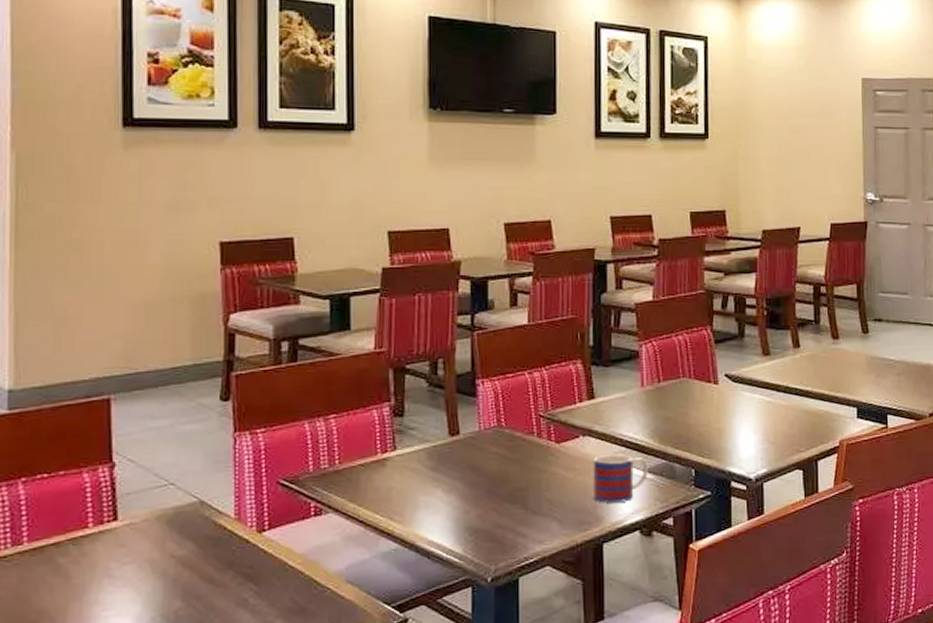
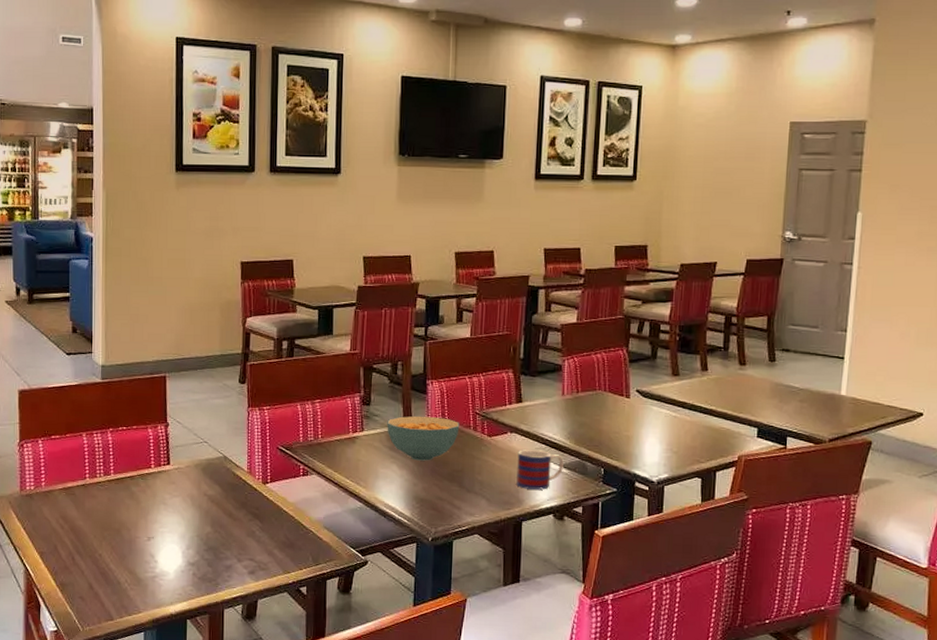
cereal bowl: none [427,424,520,481] -> present [387,416,460,461]

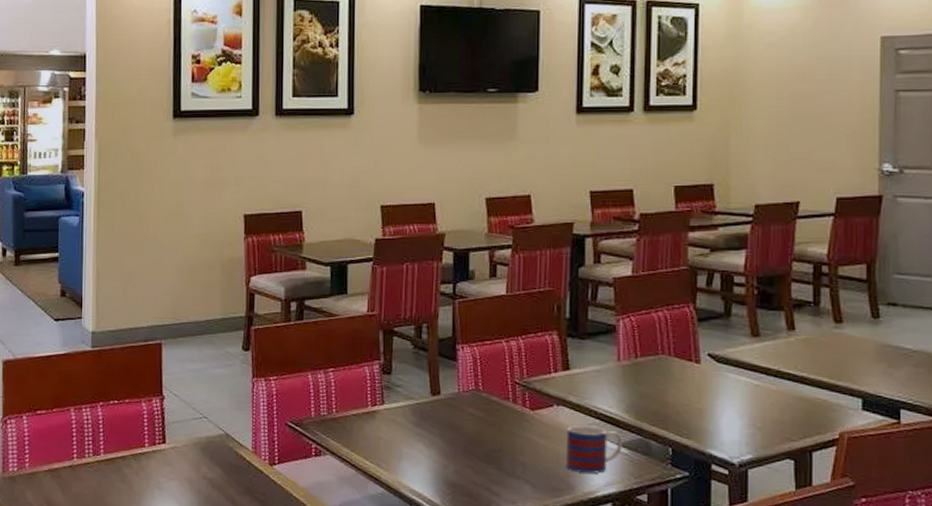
cereal bowl: present [387,416,460,461] -> none [411,386,496,439]

